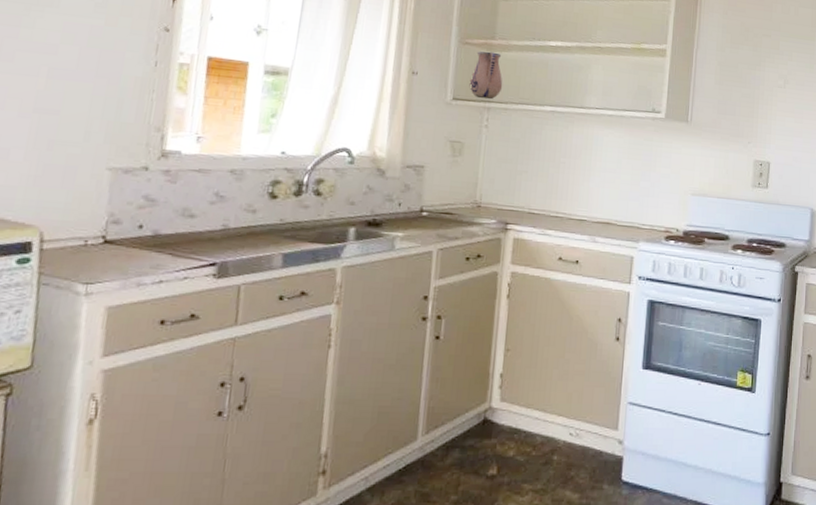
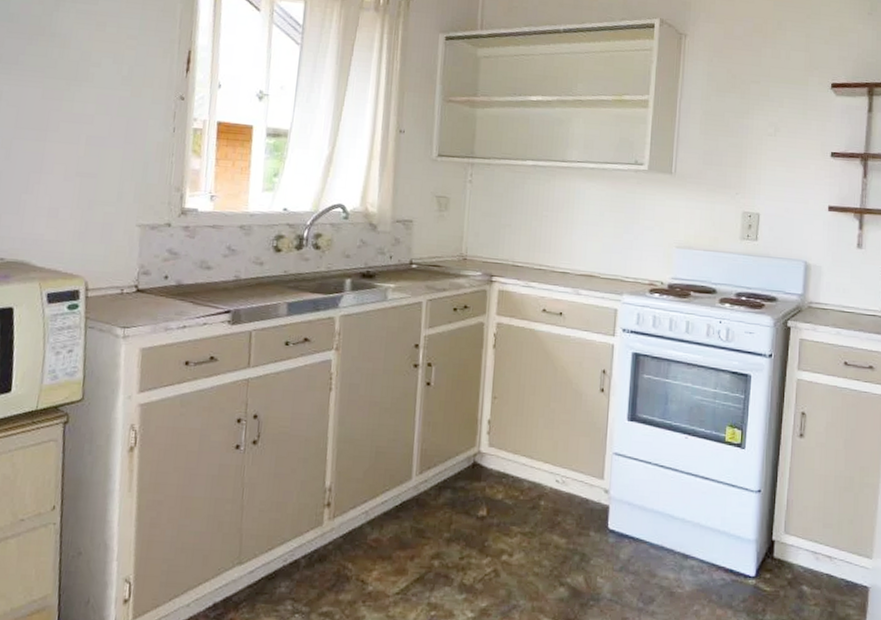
ceramic pitcher: present [469,51,503,100] -> none [453,108,486,156]

